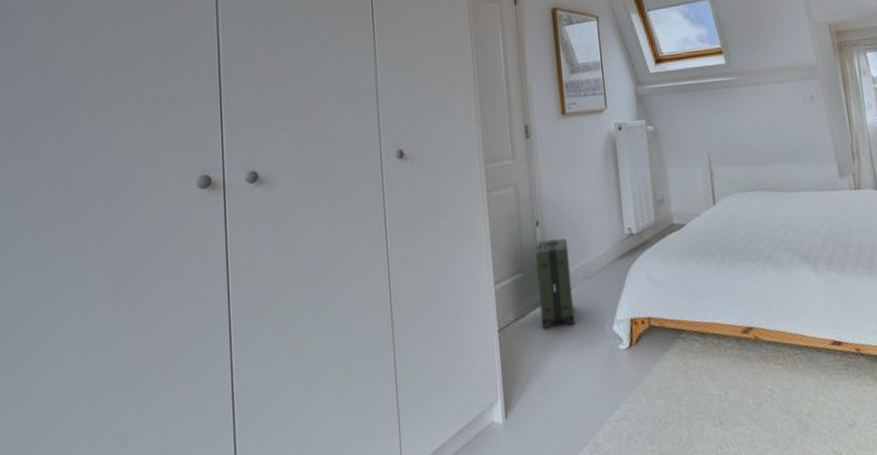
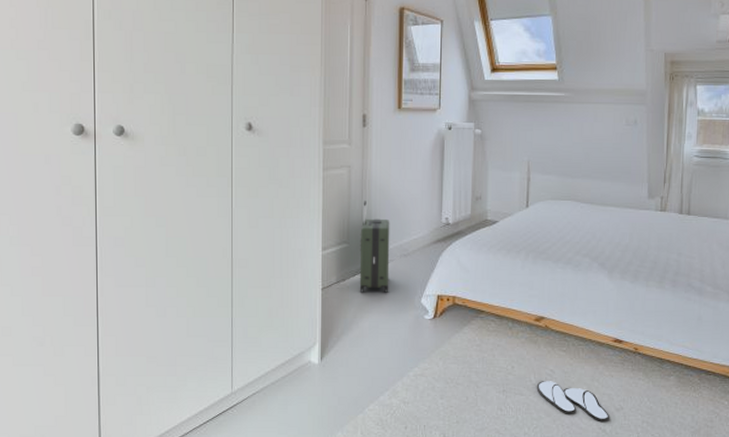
slippers: none [756,402,845,444] -> present [536,381,610,421]

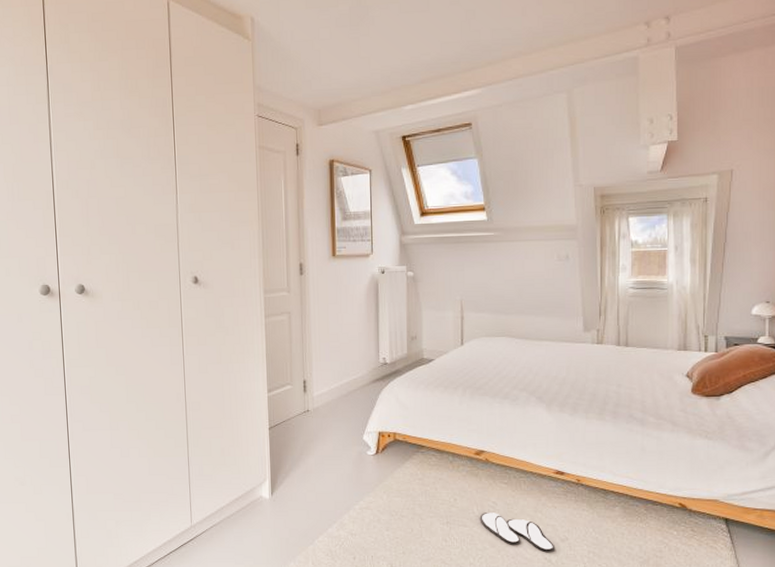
suitcase: present [359,201,390,293] -> none [302,344,332,431]

